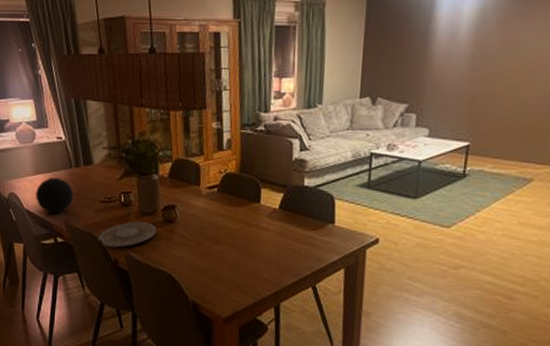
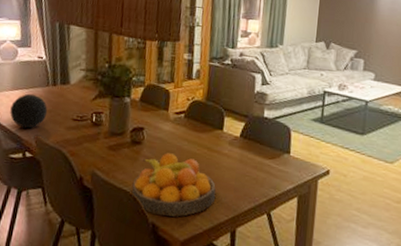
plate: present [98,221,157,248] -> none [65,141,124,166]
fruit bowl: none [168,230,256,294] -> present [131,153,216,217]

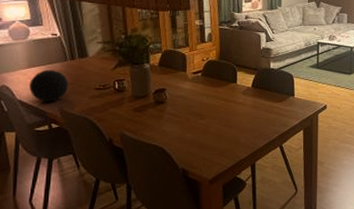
fruit bowl: present [131,153,216,217] -> none [160,108,235,161]

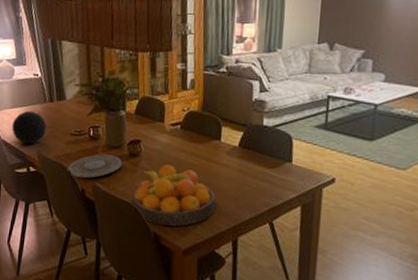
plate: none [93,105,149,129] -> present [67,154,123,178]
fruit bowl: none [160,108,235,161] -> present [132,164,216,226]

